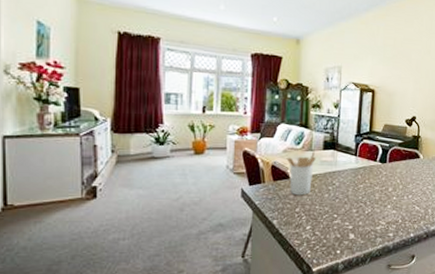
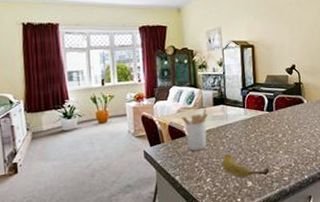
fruit: none [325,202,375,229] -> present [222,153,270,178]

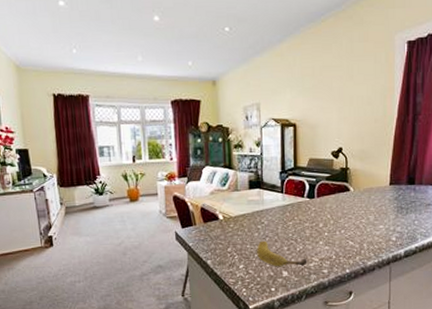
utensil holder: present [181,108,208,151] -> none [214,192,243,236]

